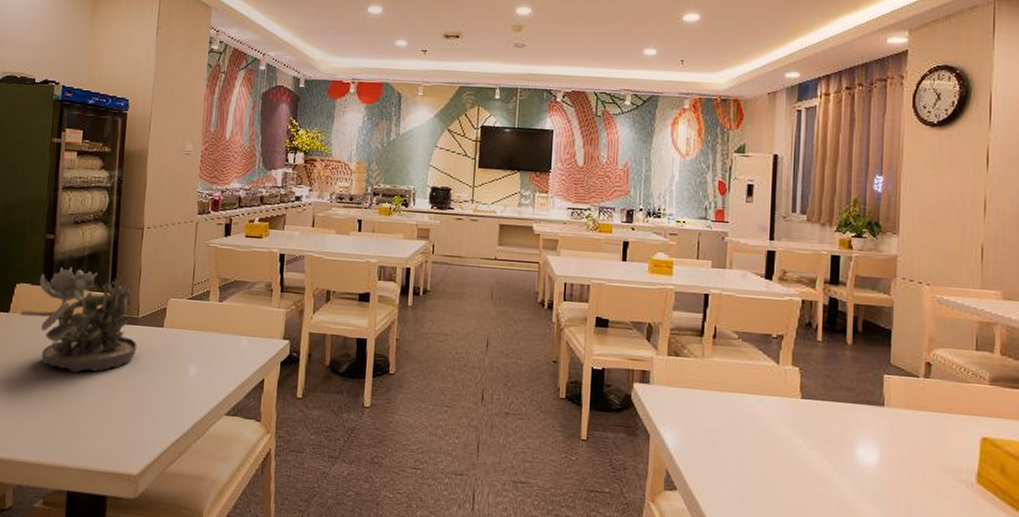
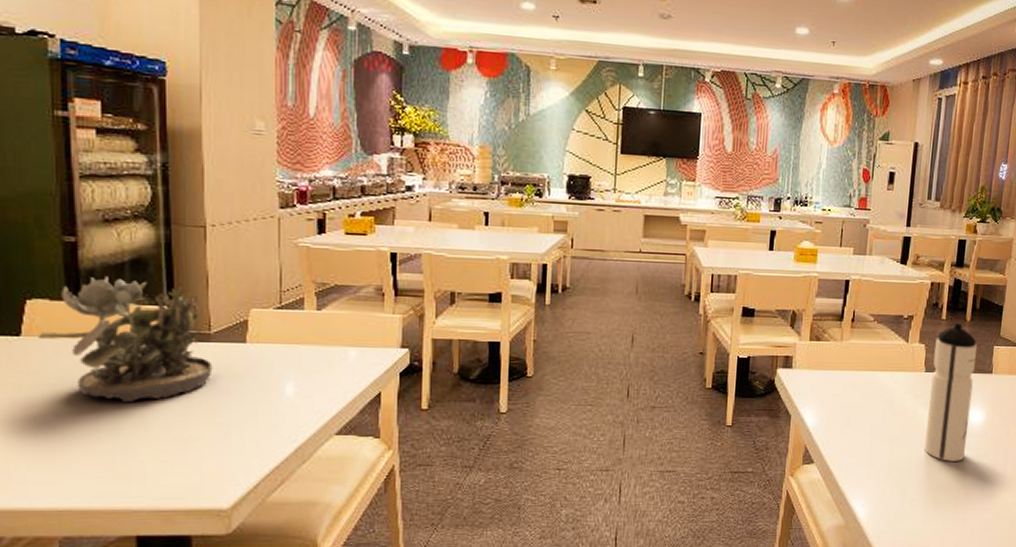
water bottle: none [805,345,862,507] -> present [924,322,977,461]

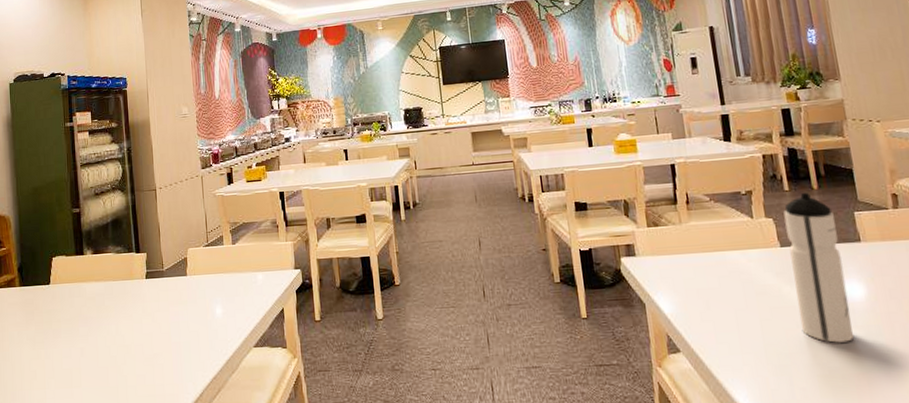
succulent plant: present [37,276,213,403] -> none [59,235,166,330]

